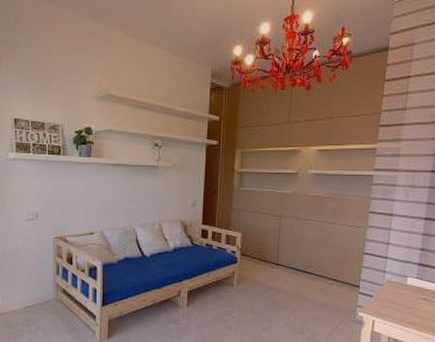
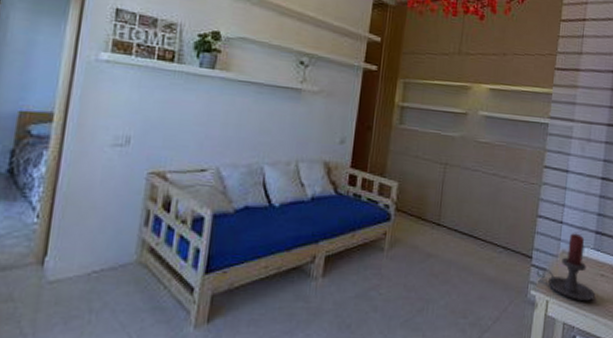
candle holder: none [363,266,418,321] -> present [536,233,596,302]

